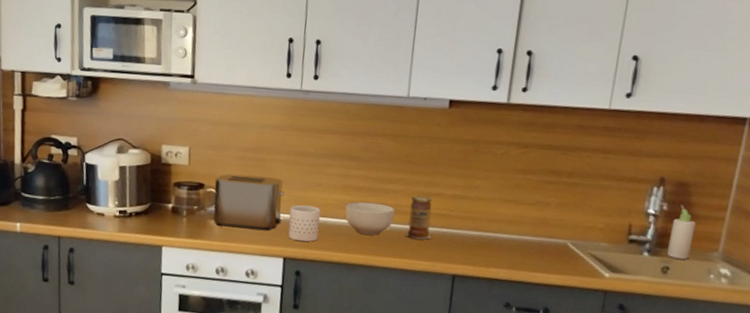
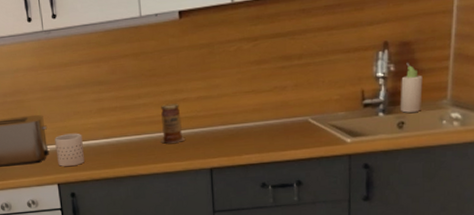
bowl: present [345,201,396,235] -> none [102,118,149,149]

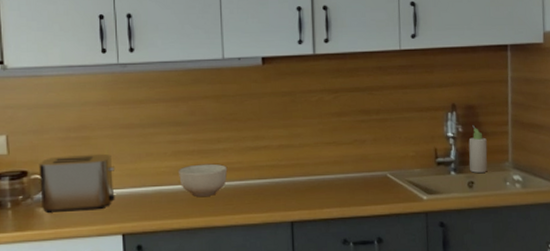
mug: present [54,133,85,167] -> none [122,176,156,215]
bowl: none [102,118,149,149] -> present [178,163,228,197]
canister: present [160,103,185,144] -> none [240,150,265,193]

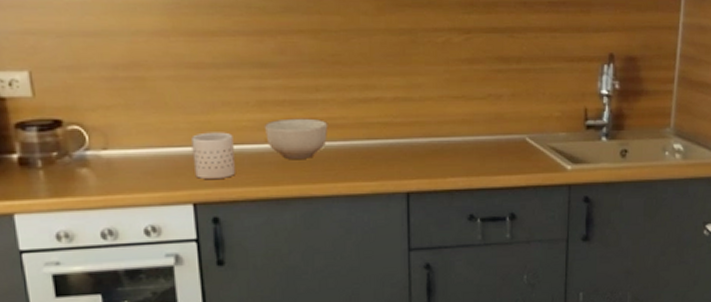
toaster: present [39,153,116,213] -> none [77,100,182,174]
mug: none [122,176,156,215] -> present [191,132,237,180]
bottle: present [468,125,488,173] -> none [623,82,647,139]

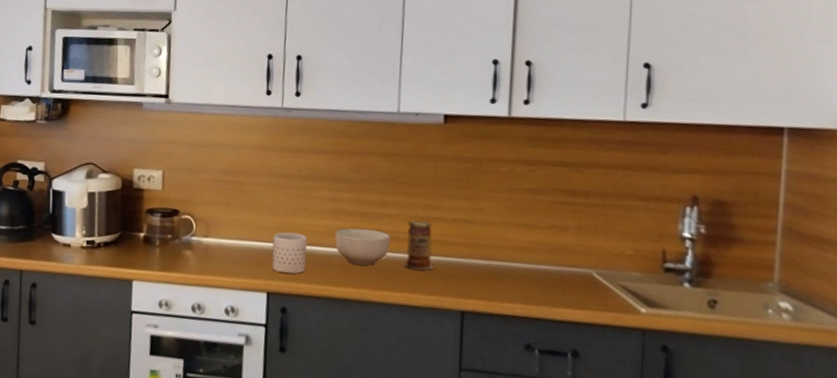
canister: none [344,103,376,156] -> present [403,220,434,271]

